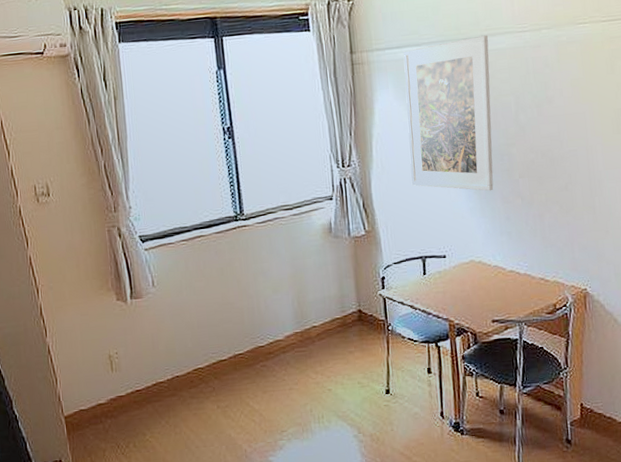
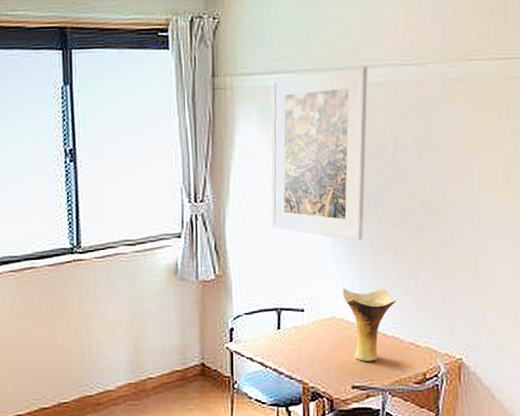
vase: none [478,232,526,298] -> present [342,288,395,361]

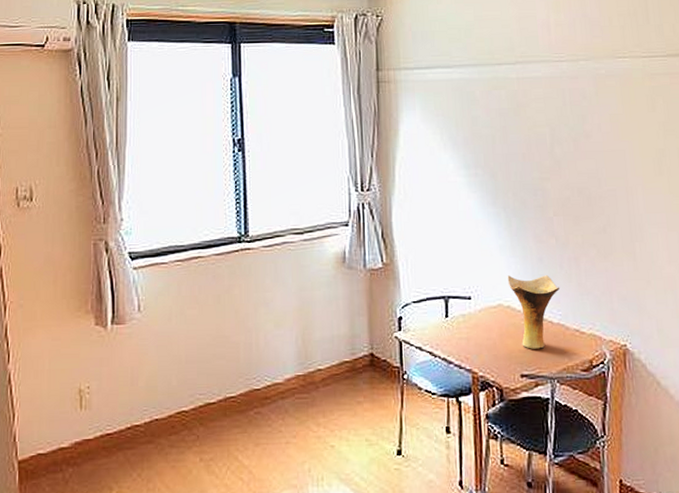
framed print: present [270,66,368,241] -> none [432,62,526,228]

